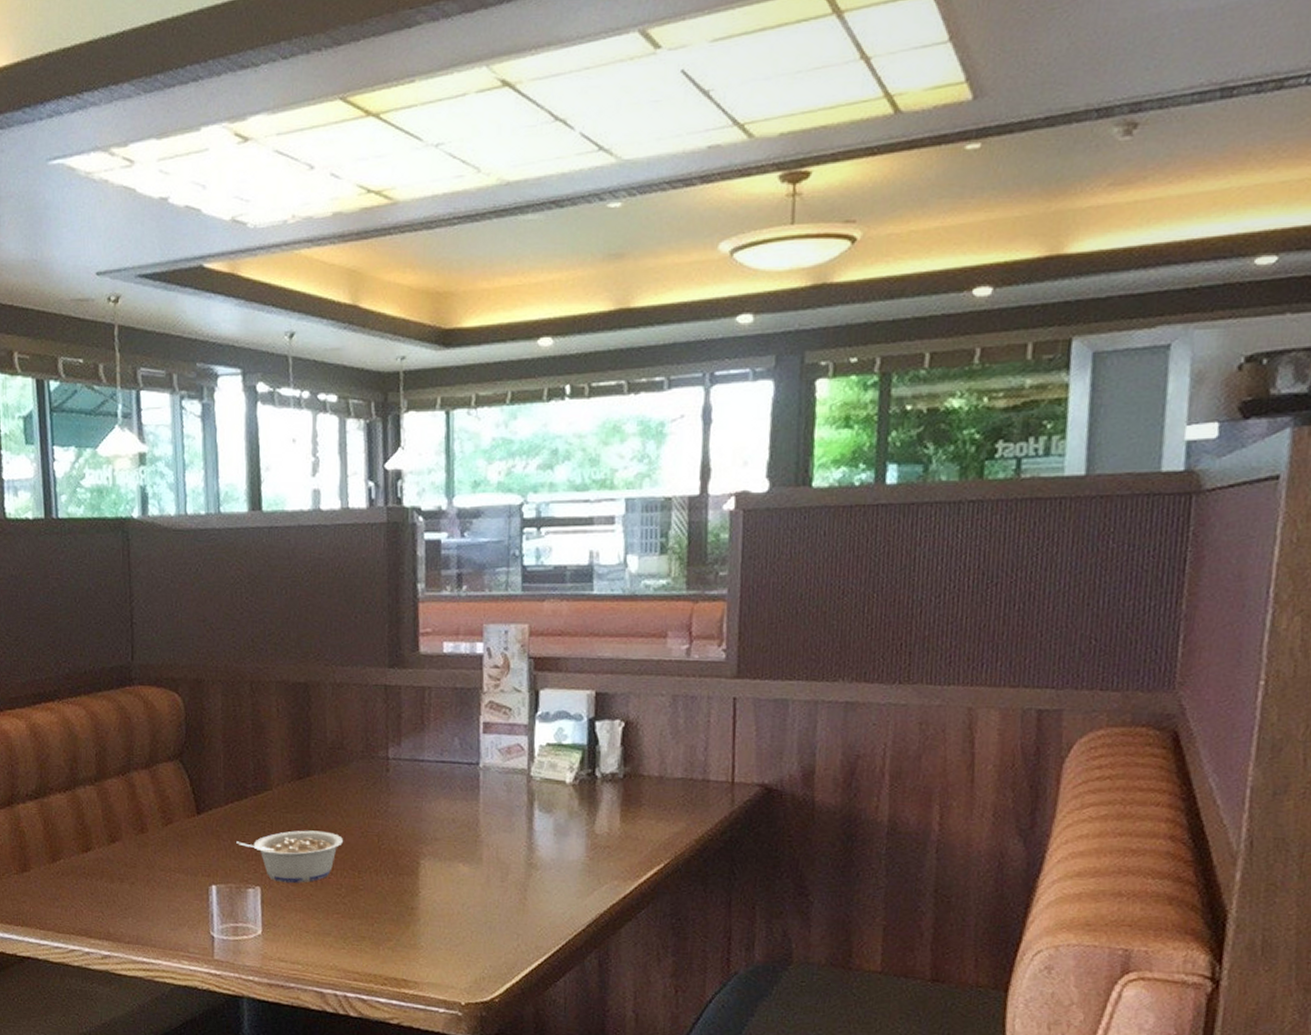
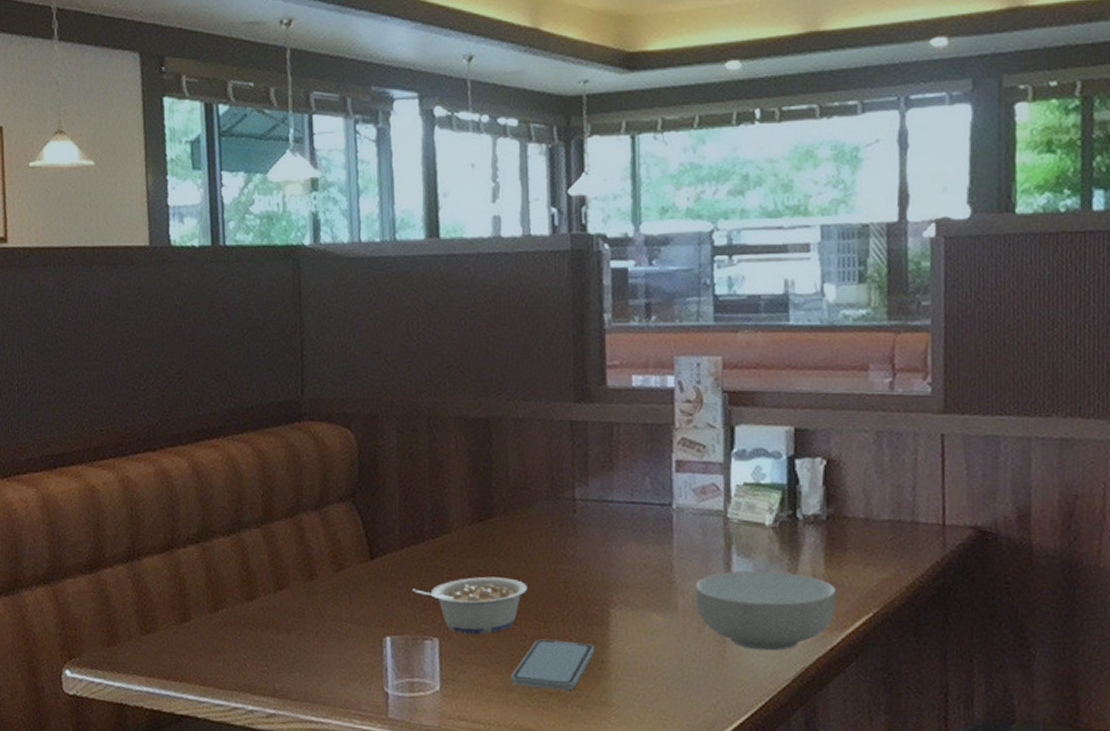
smartphone: none [327,887,405,935] -> present [510,639,595,691]
cereal bowl: none [499,824,631,899] -> present [695,570,837,651]

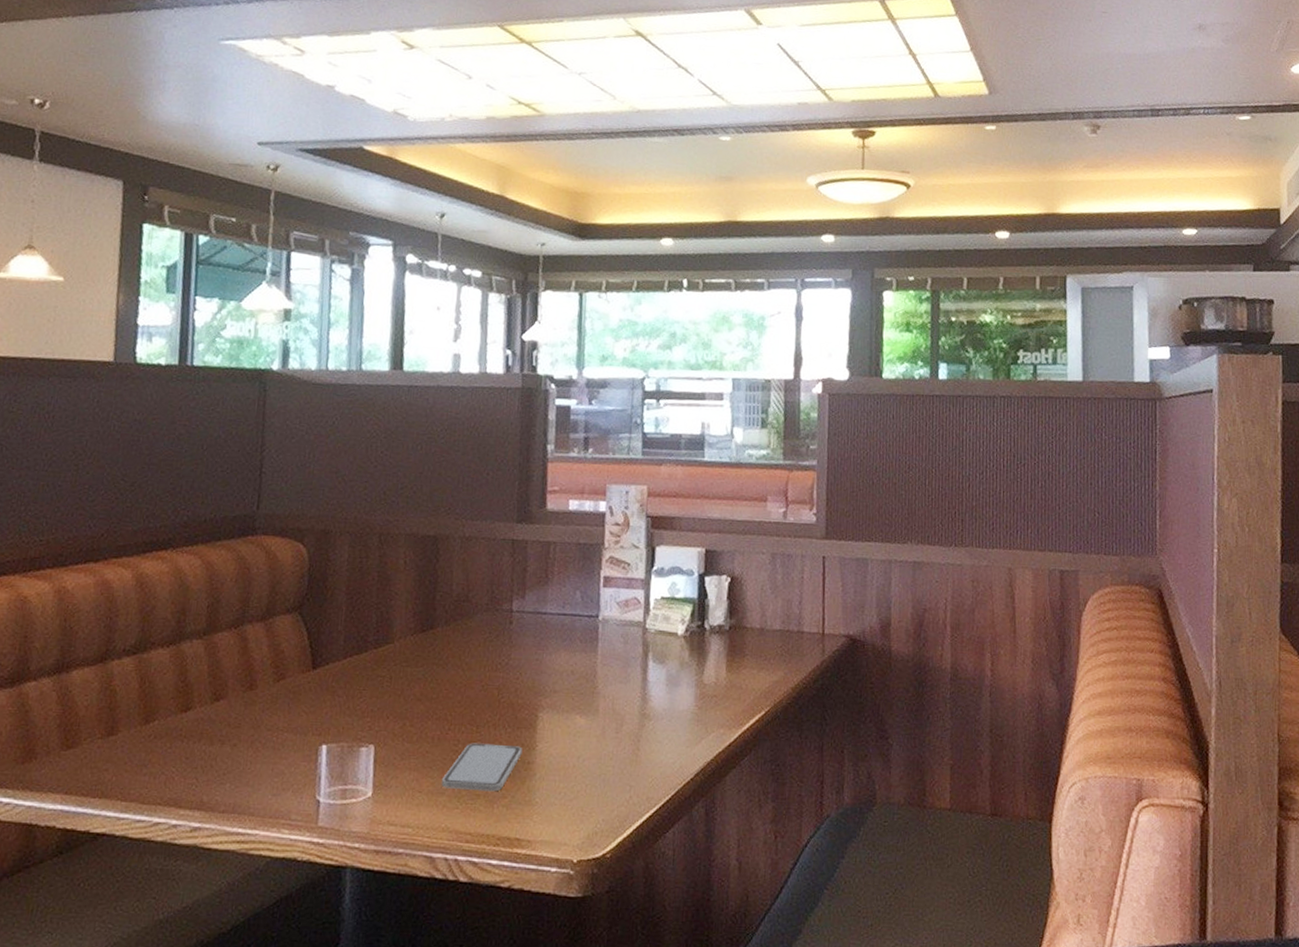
legume: present [412,576,527,635] -> none [352,684,463,741]
cereal bowl: present [695,570,837,651] -> none [614,675,736,748]

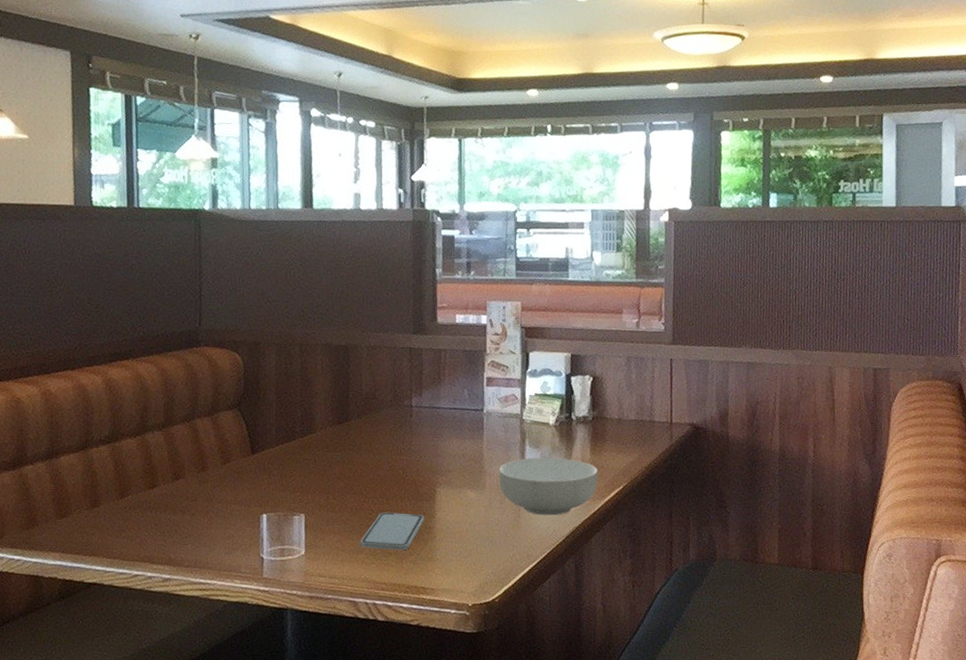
cereal bowl: none [614,675,736,748] -> present [498,457,598,516]

